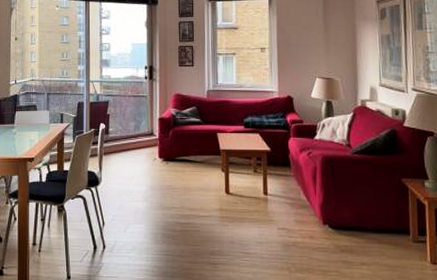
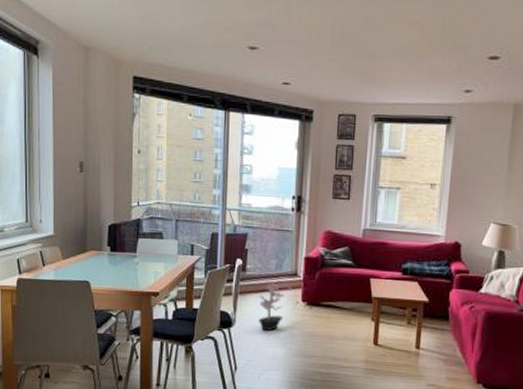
potted plant: none [122,141,149,187] -> present [259,281,292,331]

